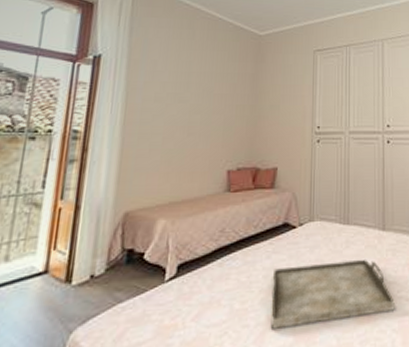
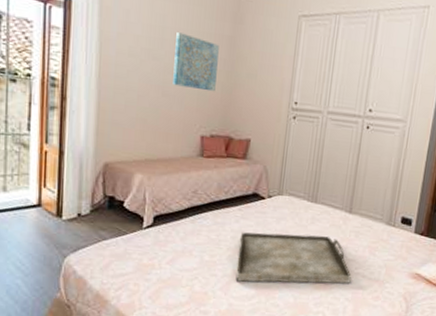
wall art: none [198,76,243,126] -> present [173,32,219,92]

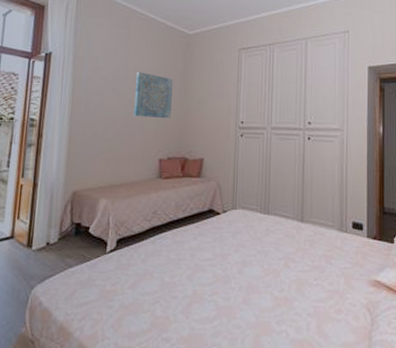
serving tray: present [235,232,352,284] -> none [196,246,311,302]

